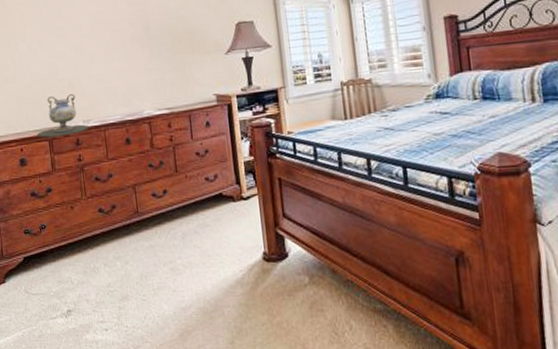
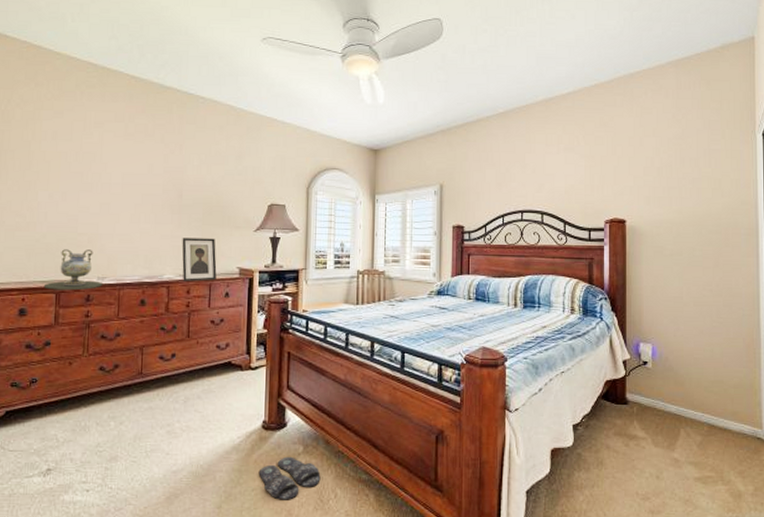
picture frame: none [155,67,195,115] -> present [182,238,217,282]
slippers: none [266,288,332,334] -> present [258,456,321,500]

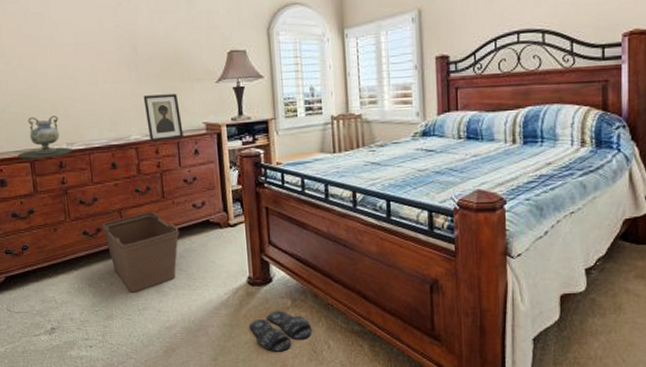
bicycle basket: none [120,351,200,433] -> present [101,212,179,293]

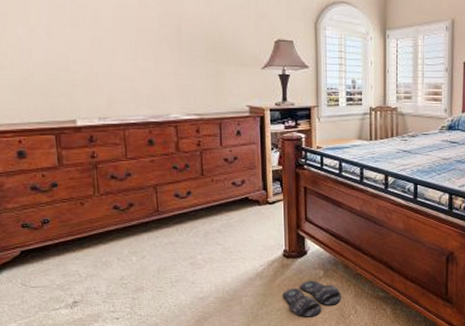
decorative vase: present [17,116,74,160] -> none [40,89,106,132]
bicycle basket: present [101,212,179,293] -> none [134,189,217,266]
picture frame: present [143,94,184,141] -> none [185,76,226,120]

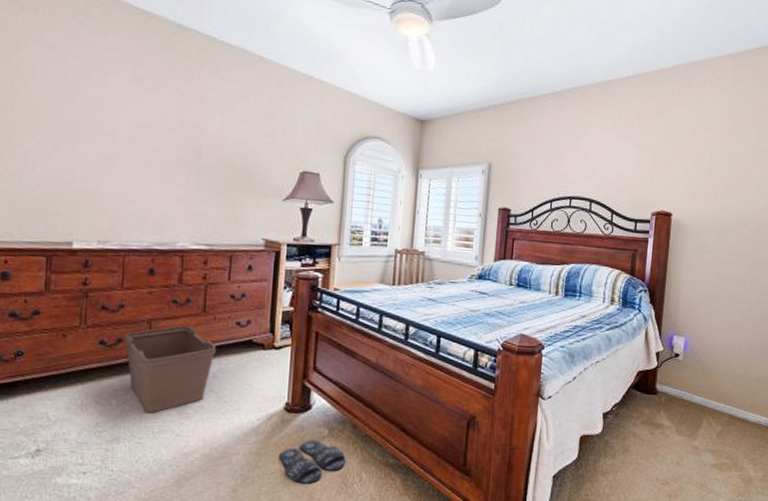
bicycle basket: none [134,189,217,266] -> present [124,326,217,413]

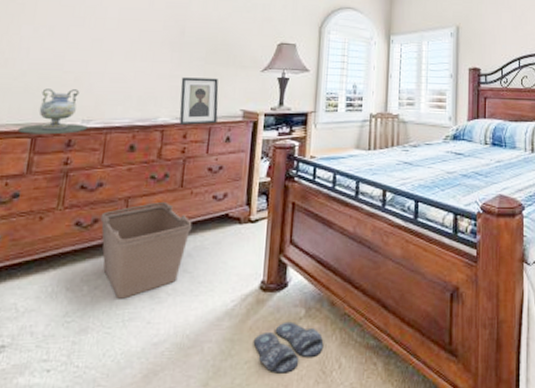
decorative vase: none [31,206,105,255] -> present [17,88,88,135]
picture frame: none [199,202,239,252] -> present [179,77,219,125]

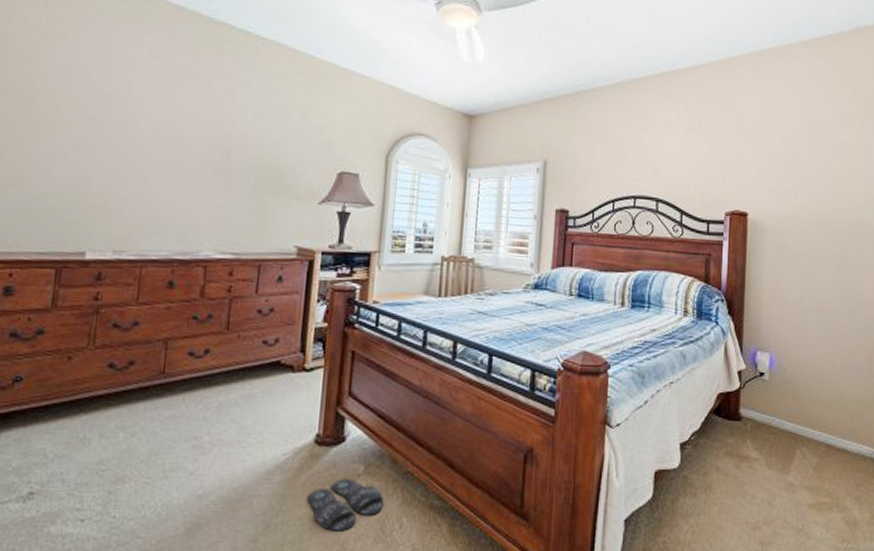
decorative vase: present [17,88,88,135] -> none [39,213,121,266]
bicycle basket: present [100,202,192,299] -> none [136,345,240,448]
picture frame: present [179,77,219,125] -> none [224,207,270,262]

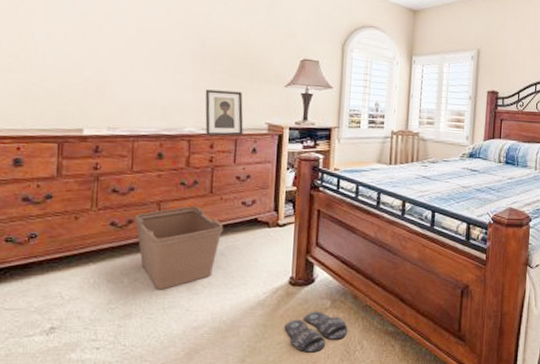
bicycle basket: none [136,345,240,448] -> present [134,206,223,290]
picture frame: none [224,207,270,262] -> present [205,89,244,136]

